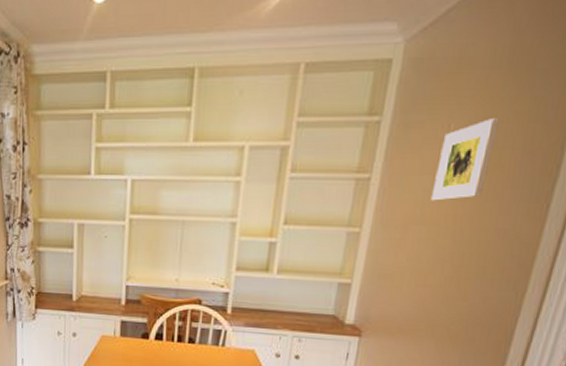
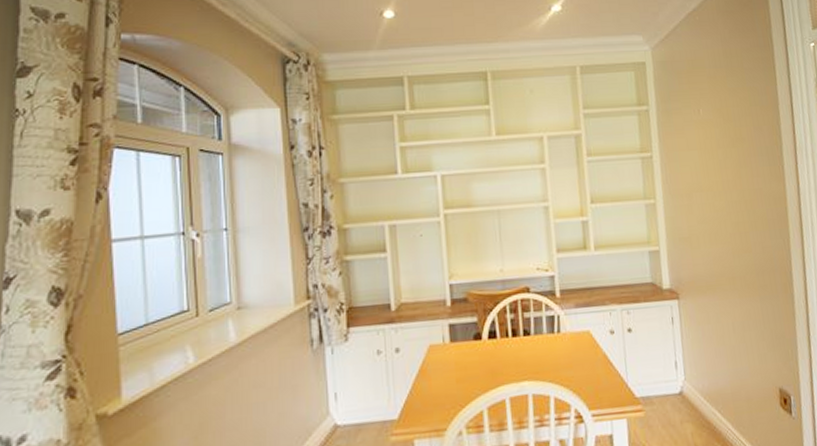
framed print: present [430,119,500,201] -> none [697,104,737,171]

